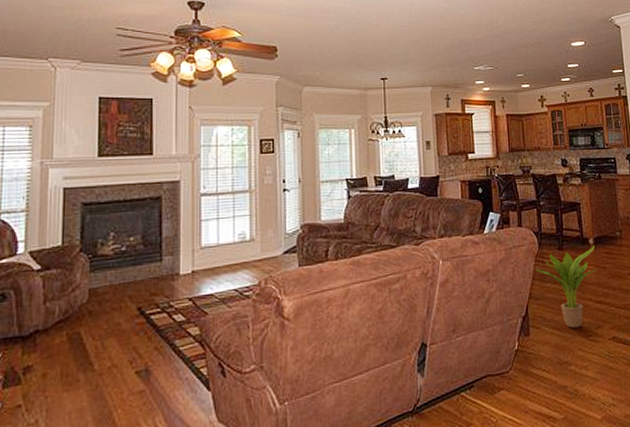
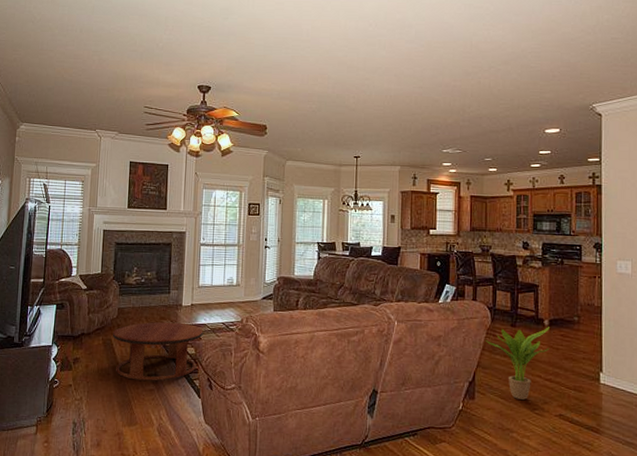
coffee table: none [81,296,210,383] -> present [112,321,203,381]

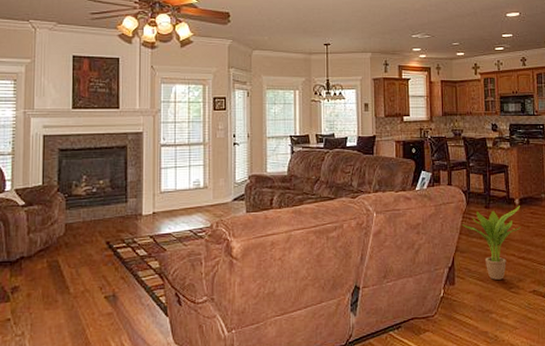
coffee table: present [112,321,203,381] -> none [59,234,168,305]

